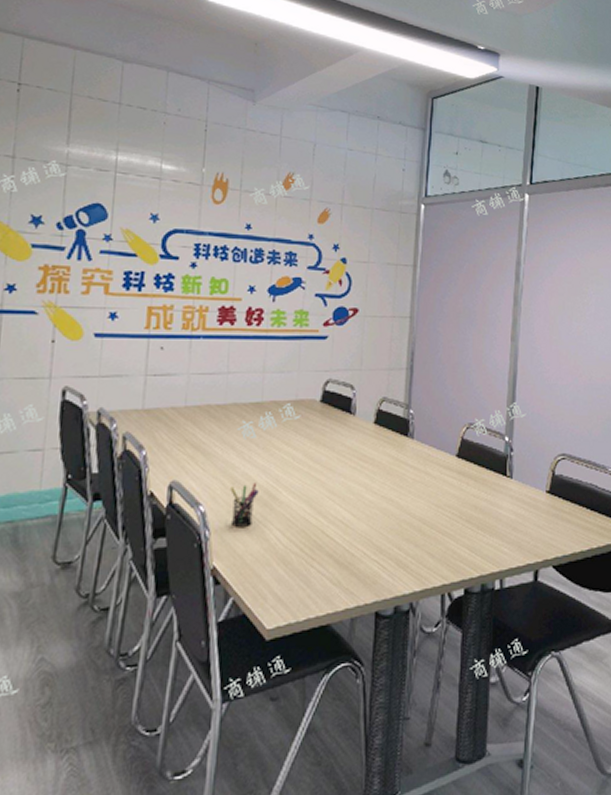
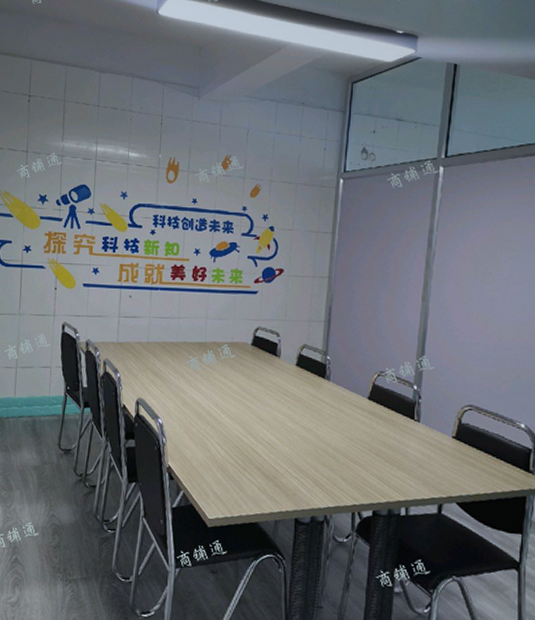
pen holder: present [230,483,259,527] -> none [181,405,203,438]

